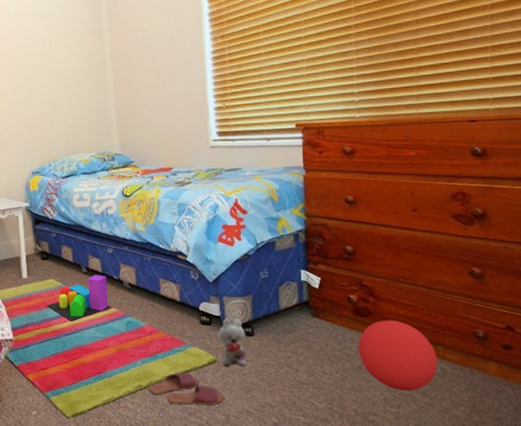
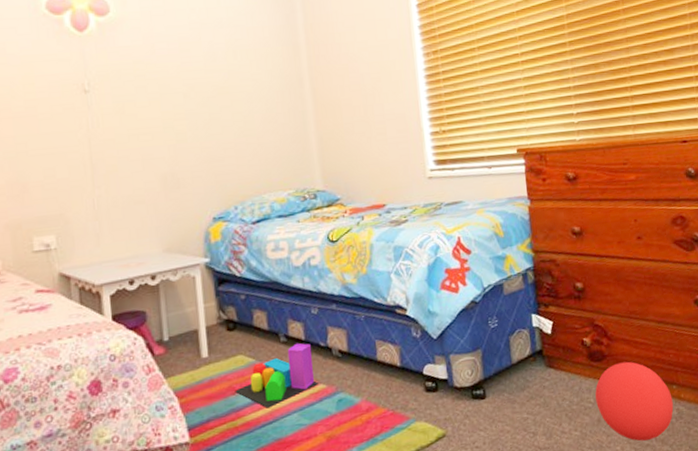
plush toy: present [218,318,246,367] -> none [446,379,479,441]

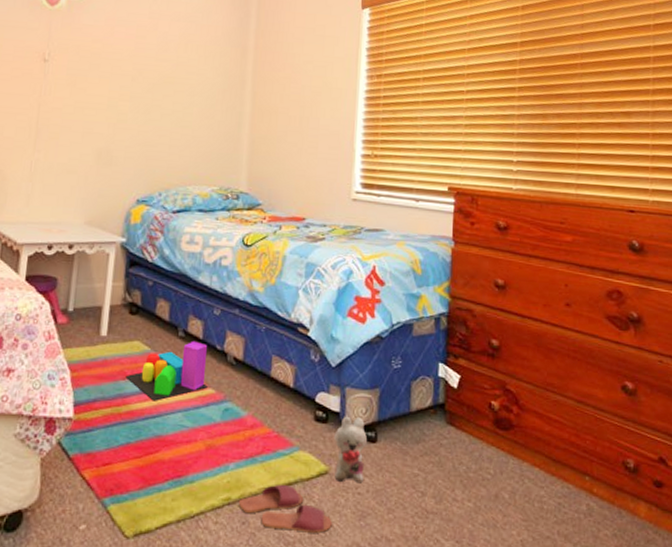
plush toy: none [446,379,479,441] -> present [334,416,367,484]
ball: present [595,361,674,441] -> none [496,437,583,532]

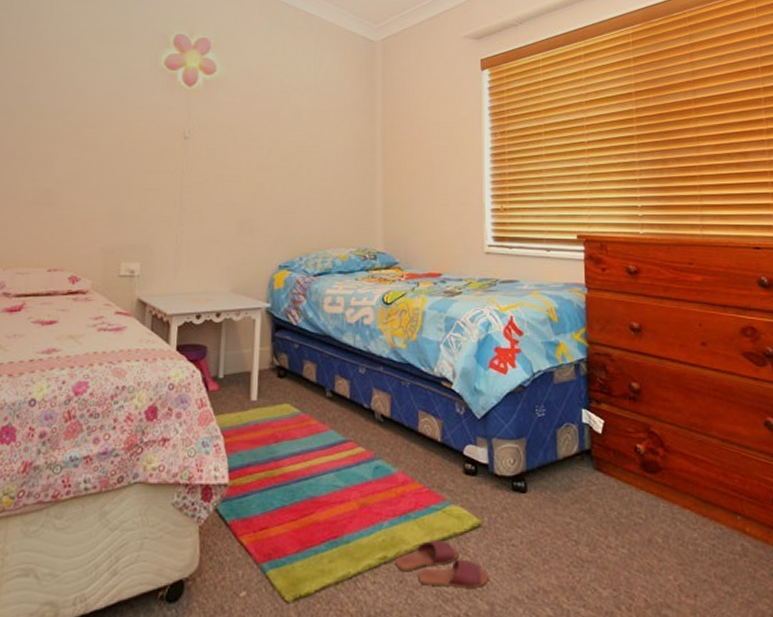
toy blocks: present [125,340,208,401] -> none [277,400,358,463]
plush toy: present [334,416,367,484] -> none [484,467,517,535]

